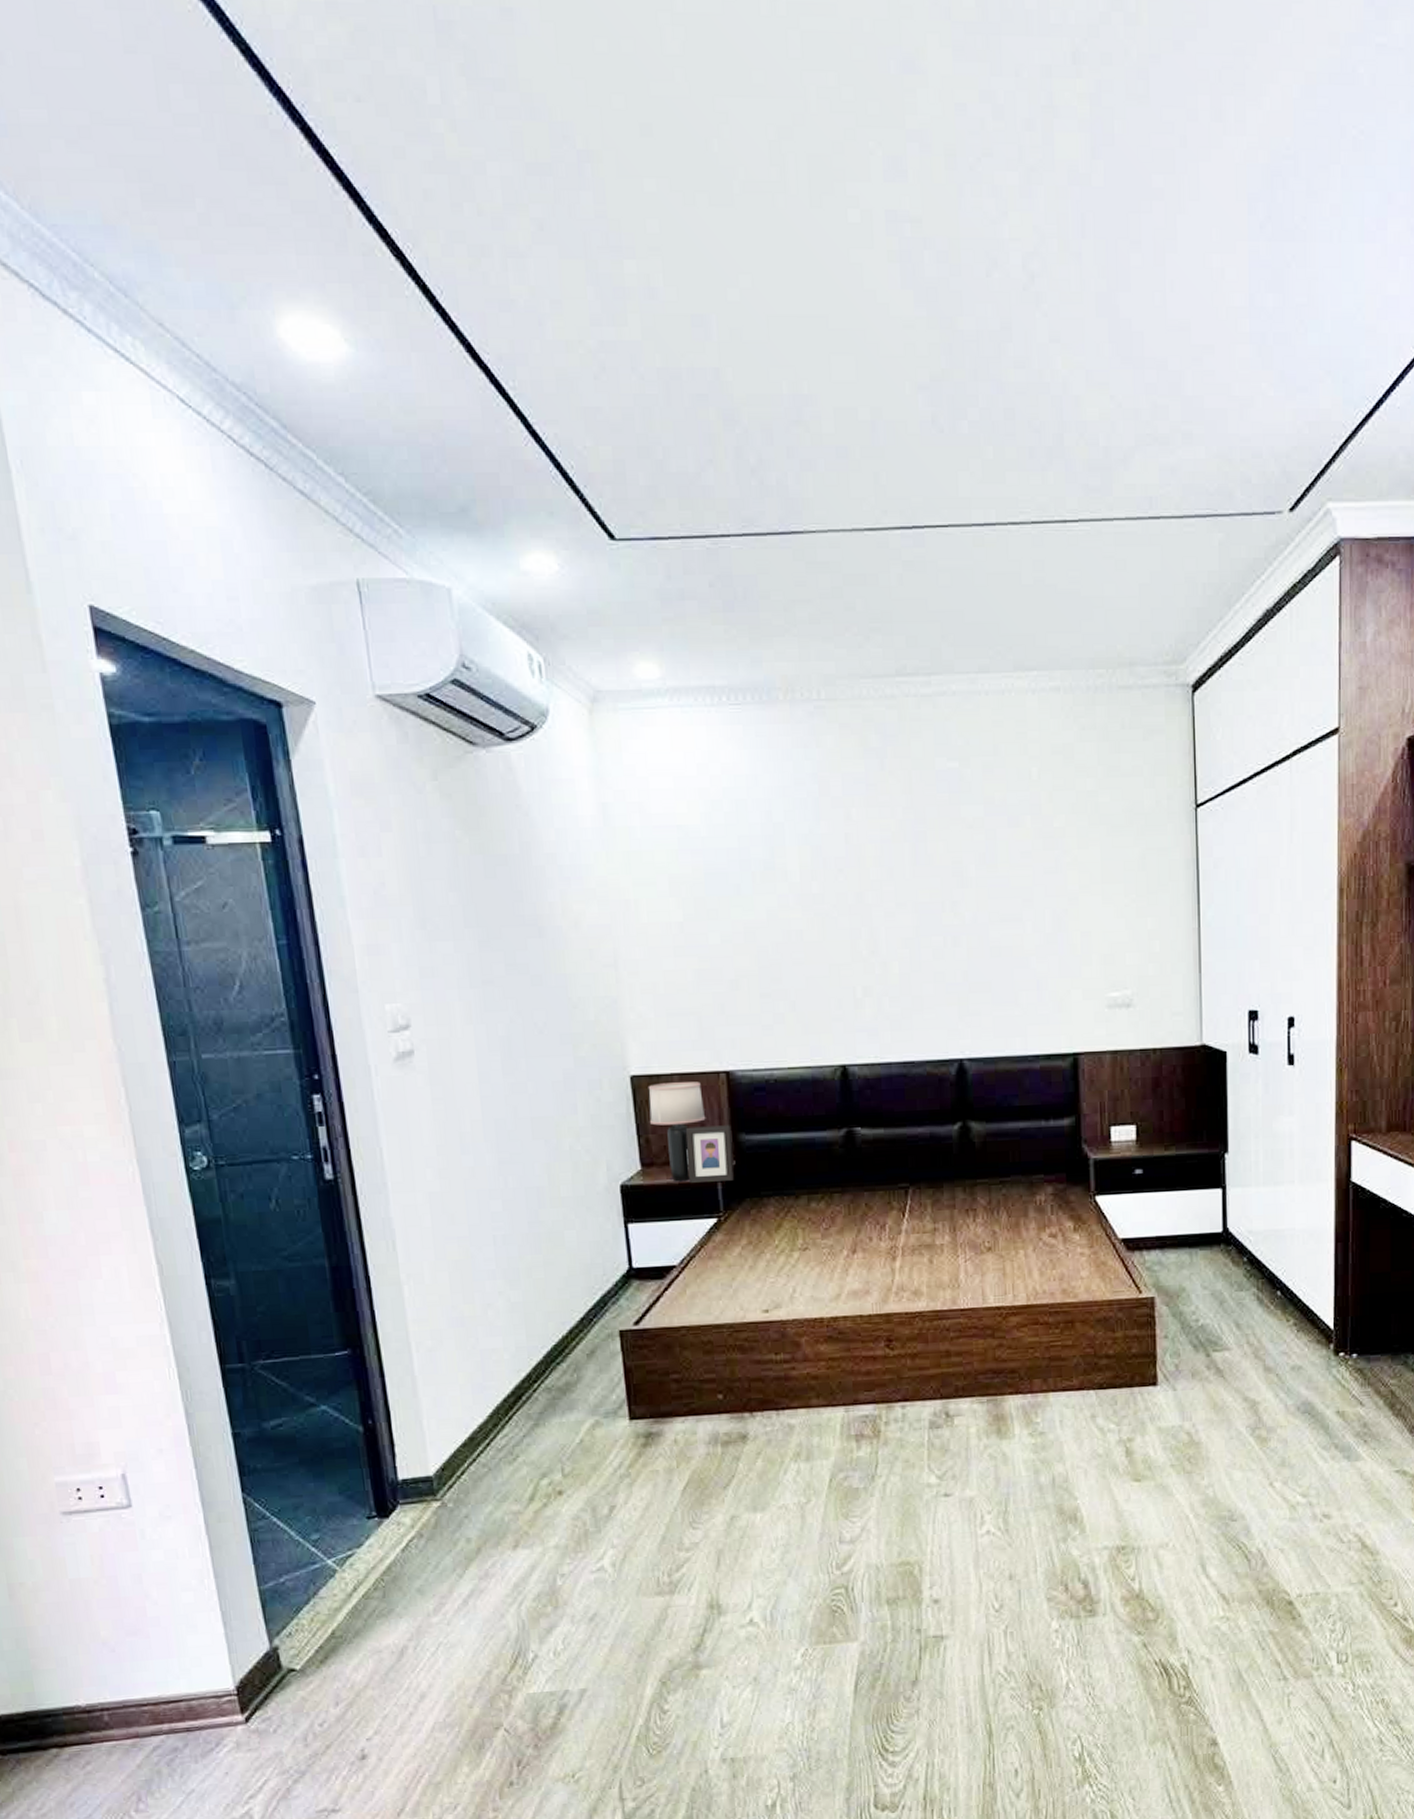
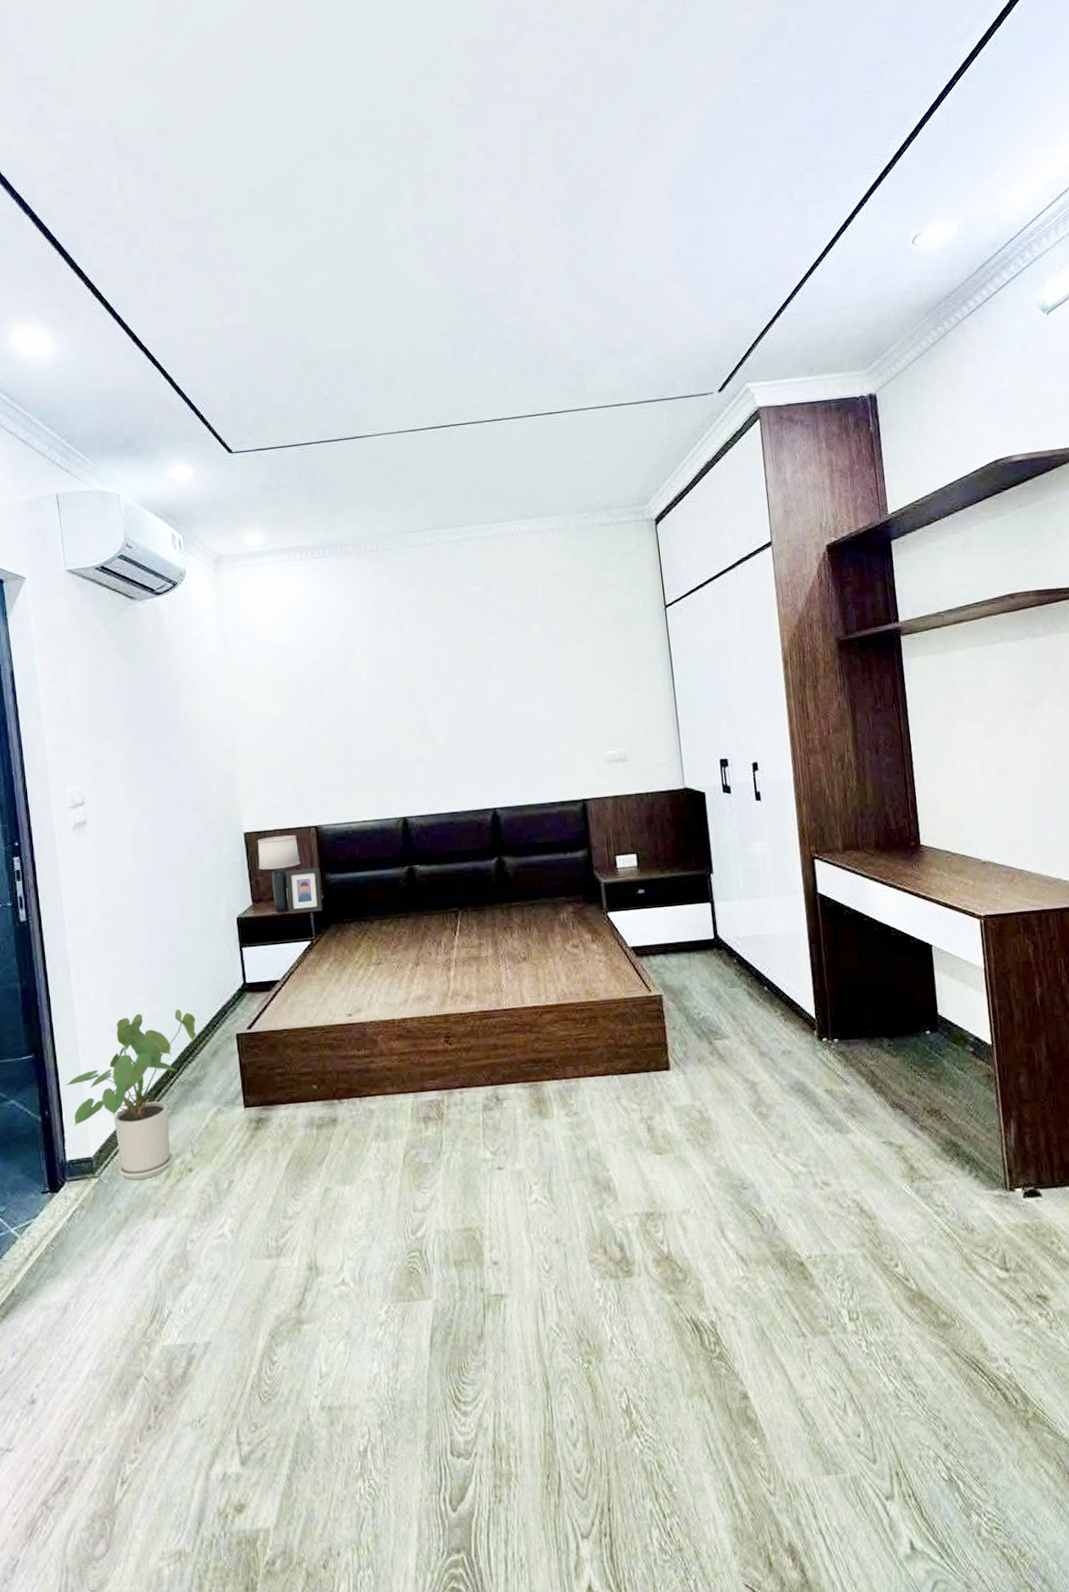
house plant: none [393,1299,568,1504] -> present [65,1010,197,1180]

